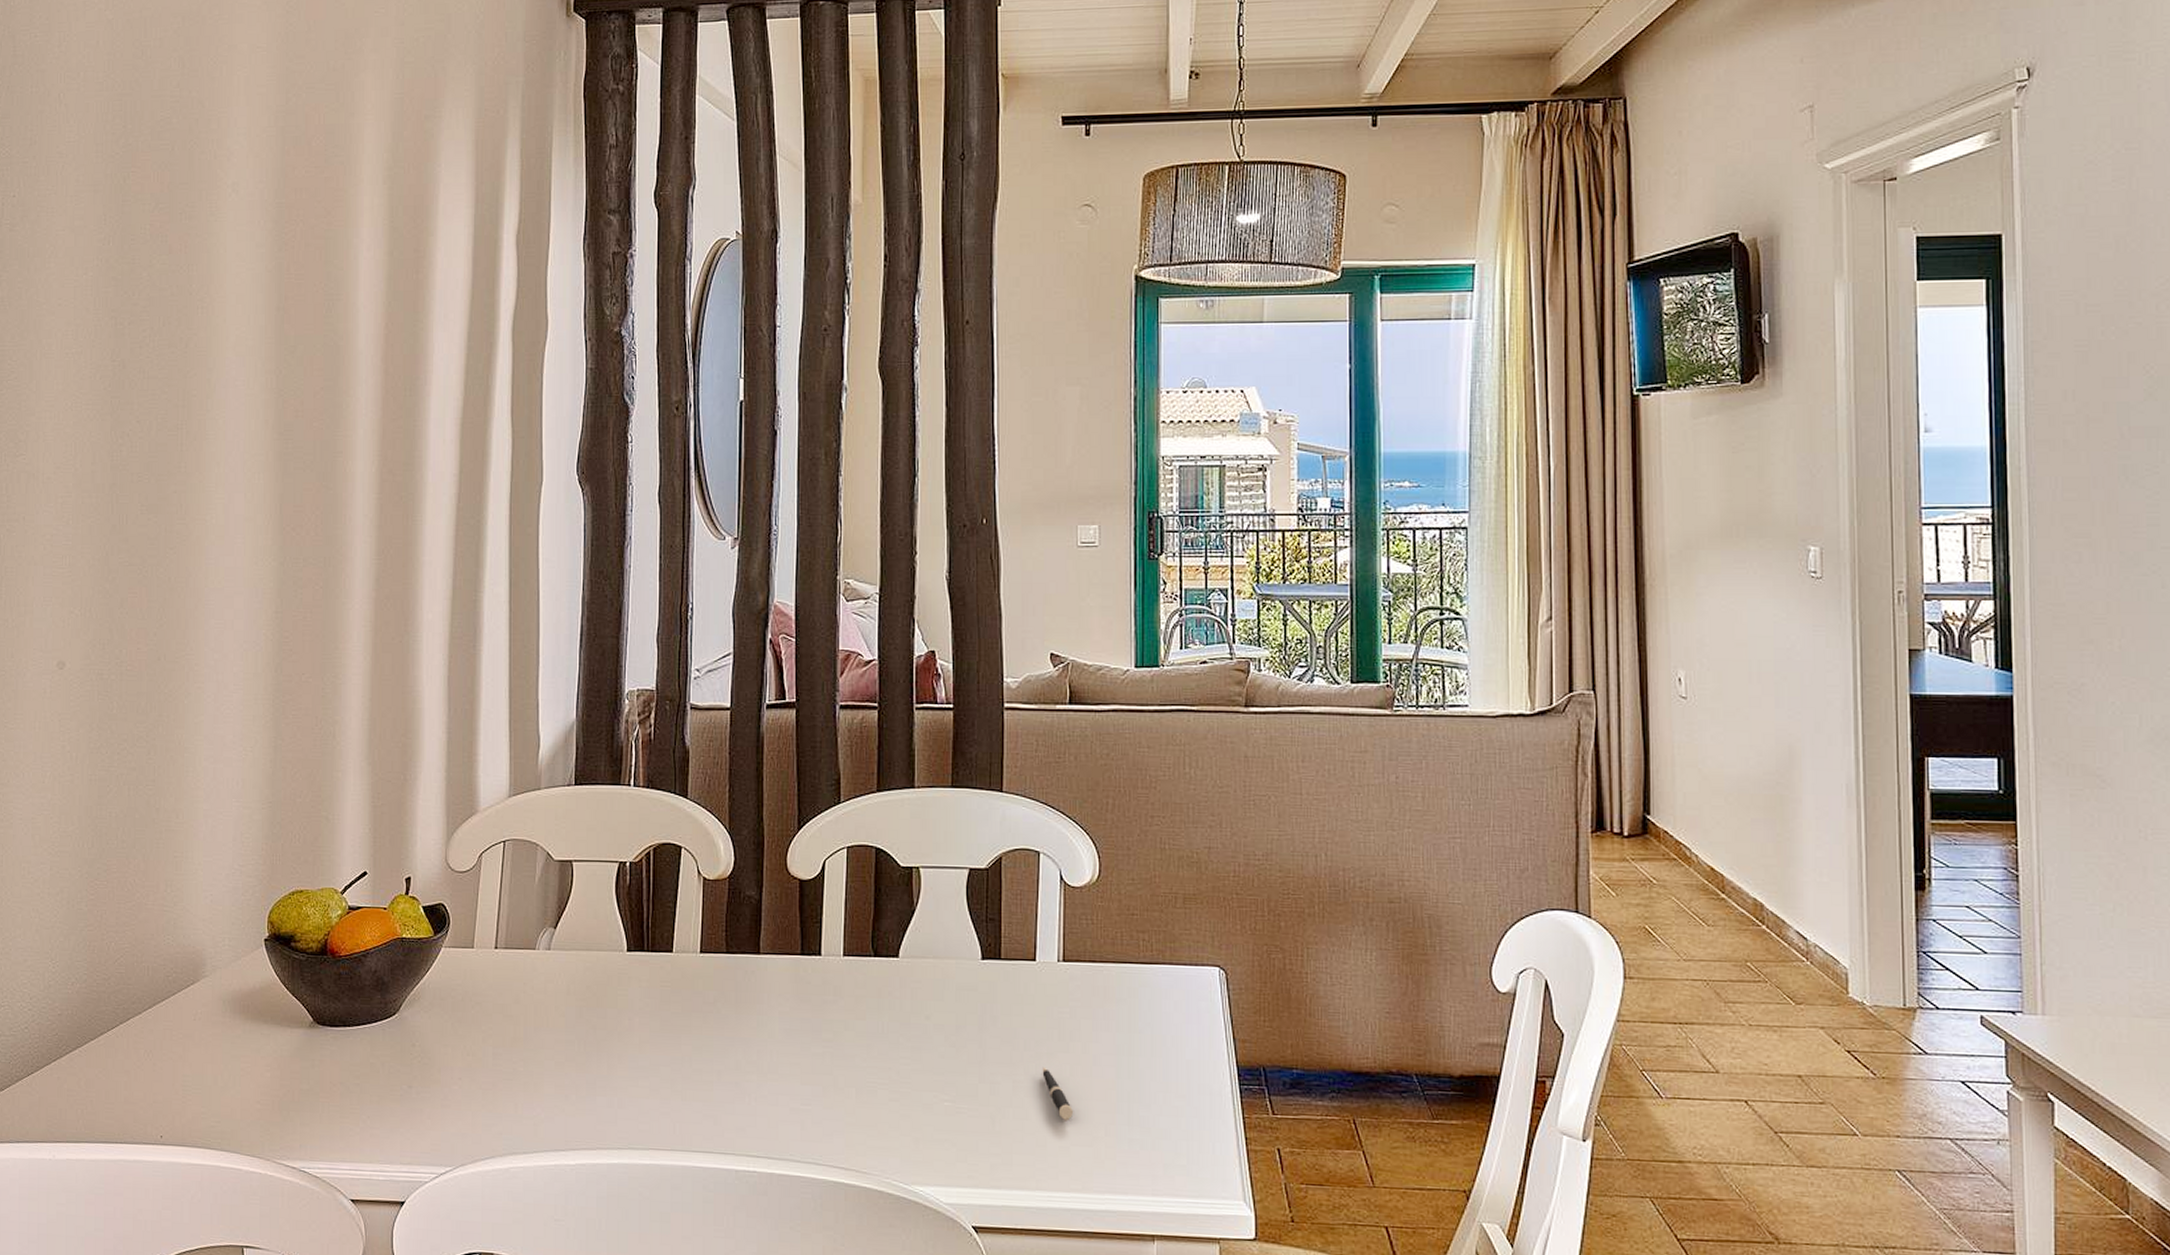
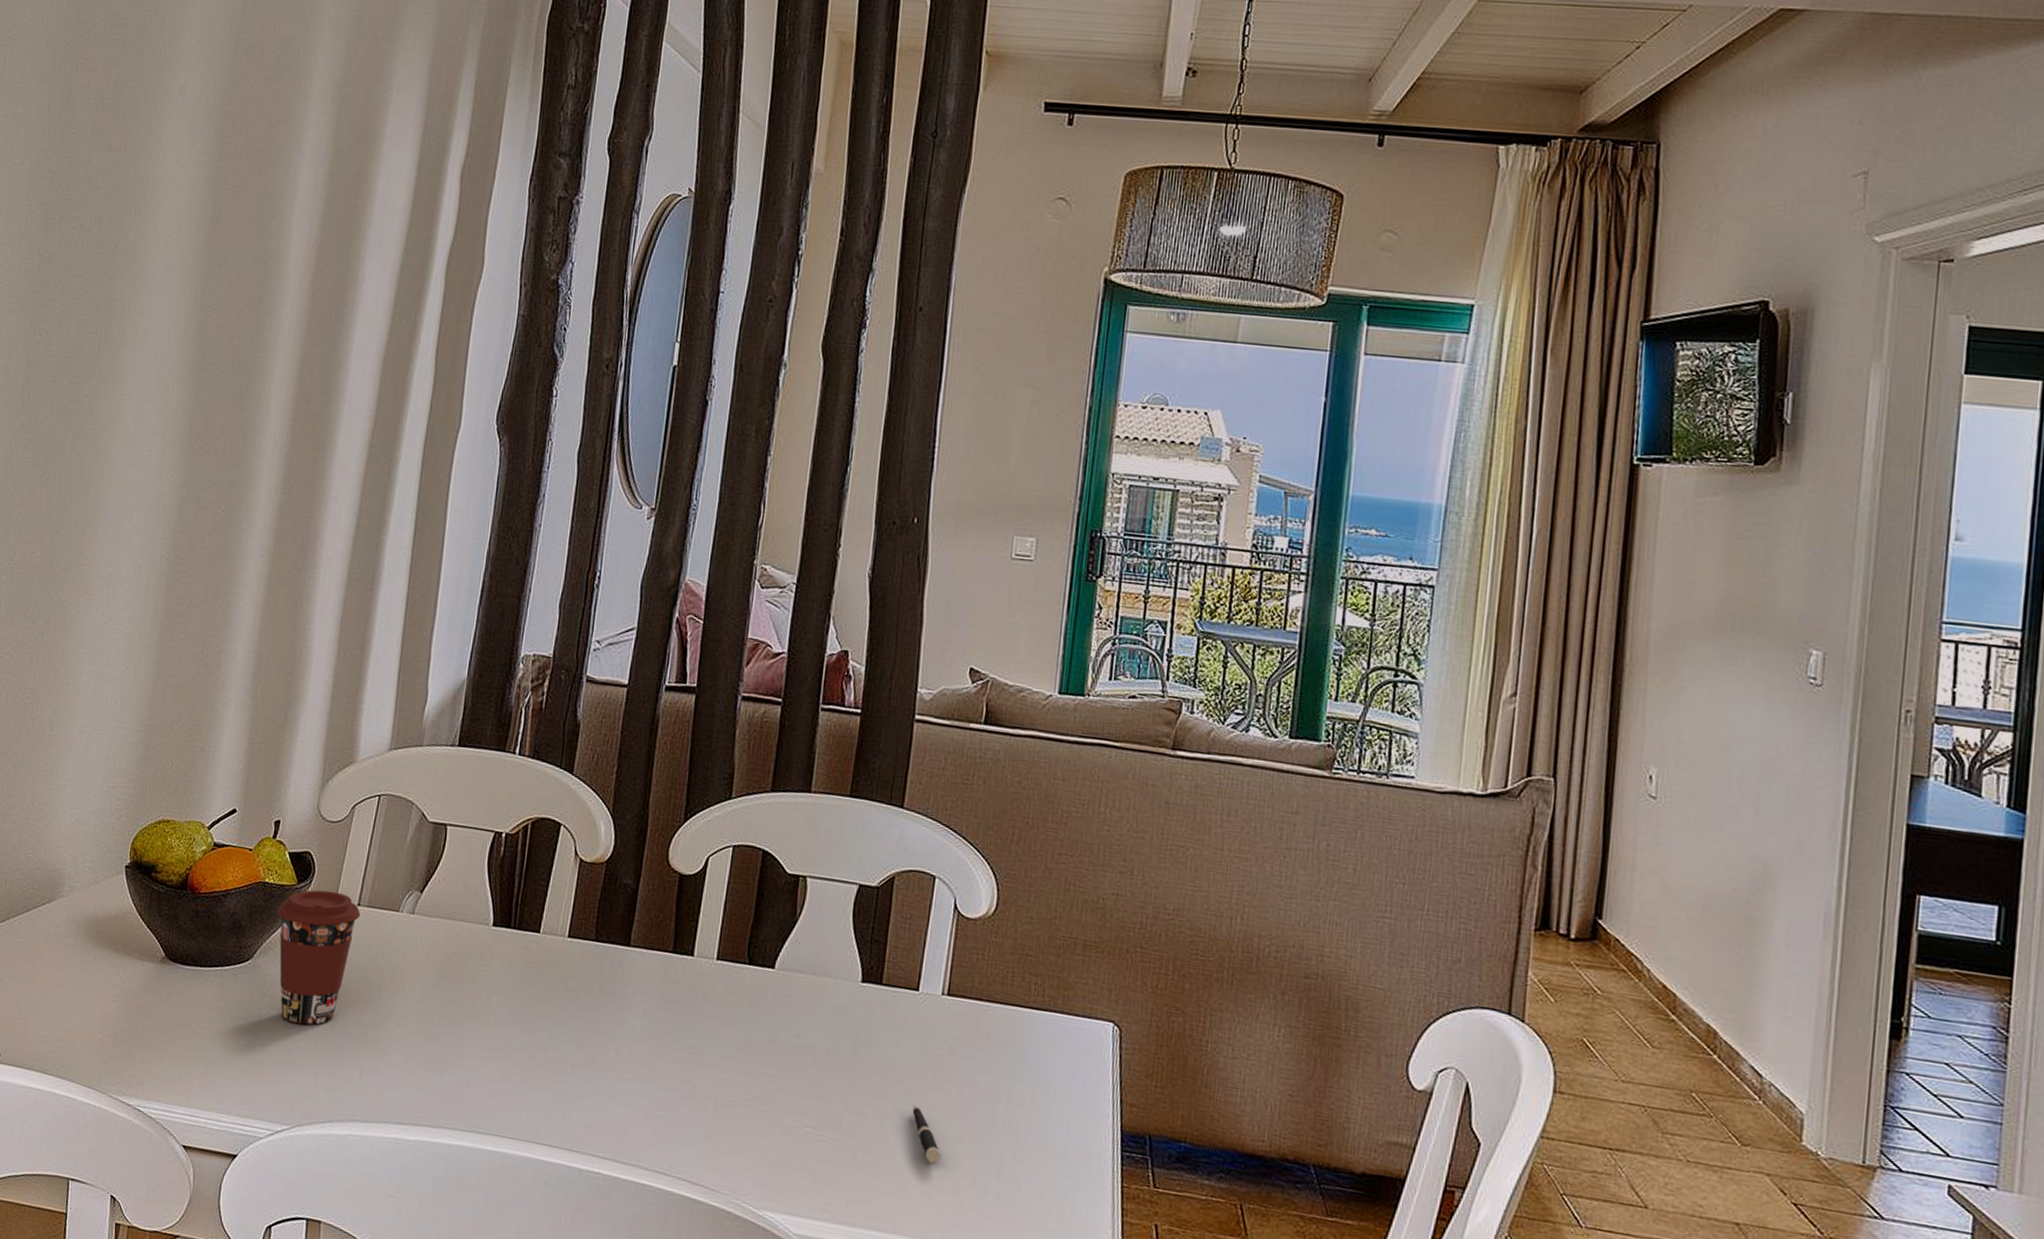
coffee cup: none [417,938,499,1069] -> present [276,889,361,1025]

